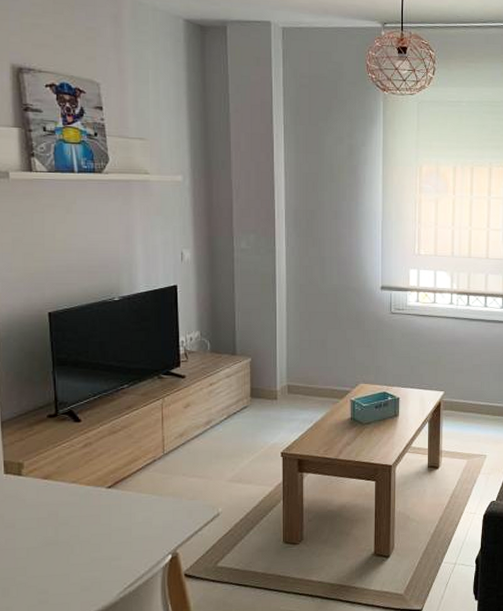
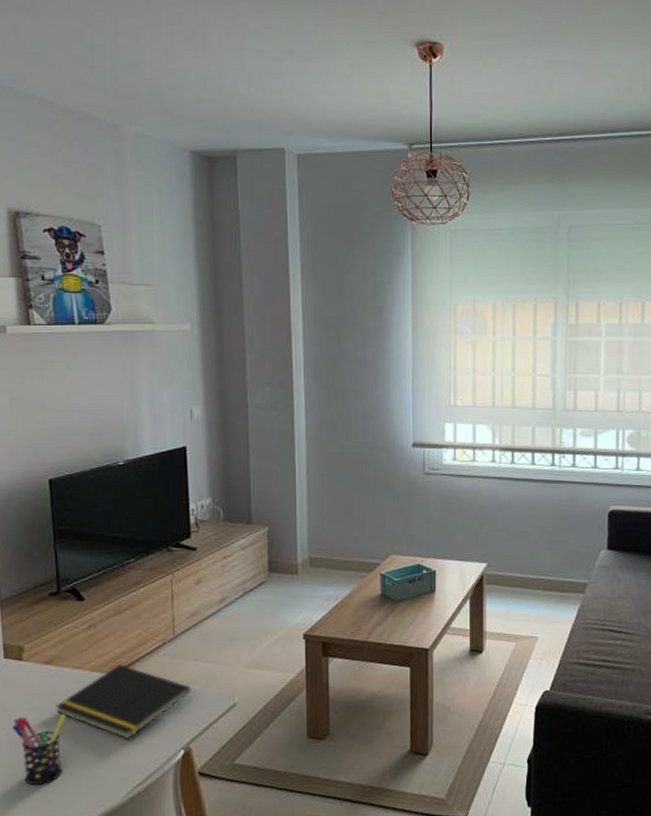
pen holder: none [11,524,62,587] -> present [12,714,66,785]
notepad: none [53,479,179,546] -> present [56,664,191,739]

